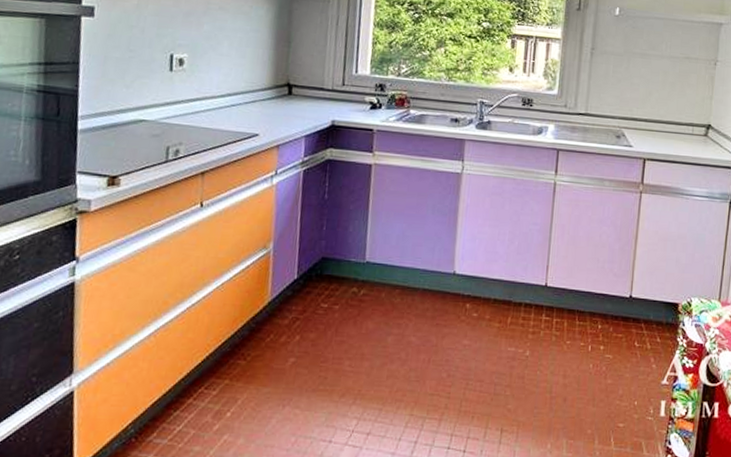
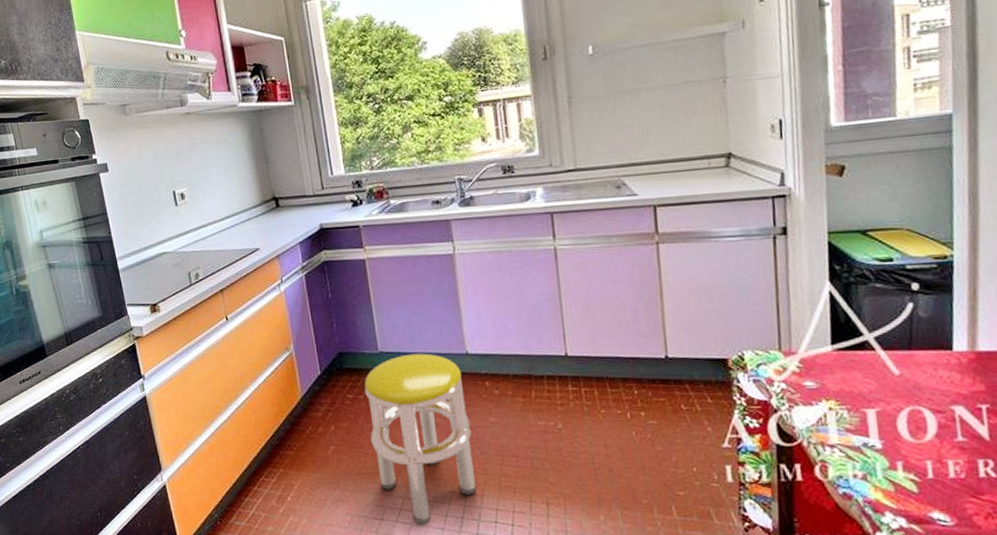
stool: none [336,267,445,448] -> present [364,353,476,524]

